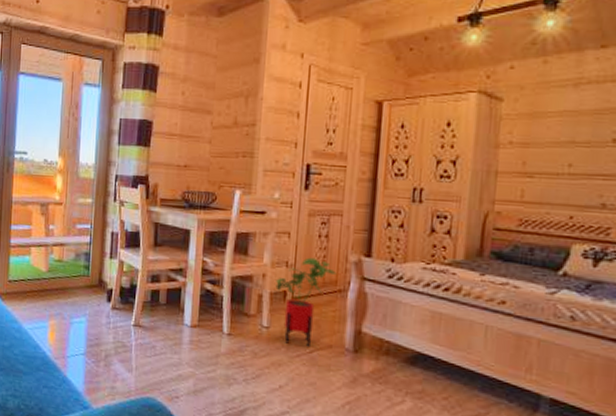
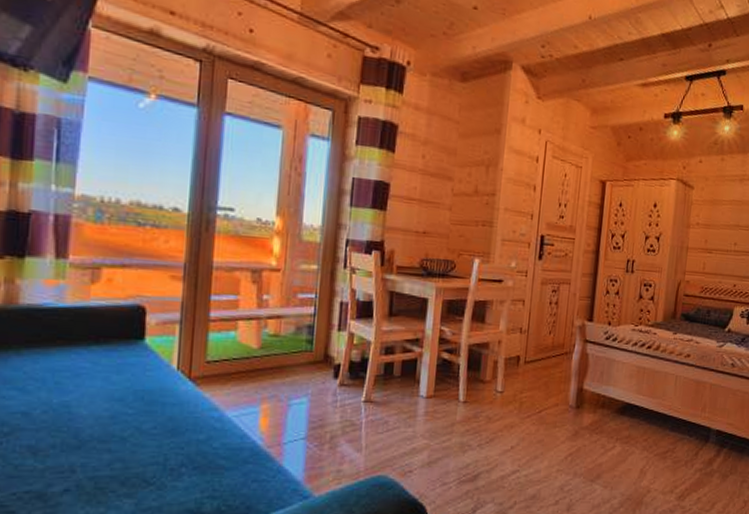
house plant: present [275,257,337,348] -> none [510,323,564,408]

